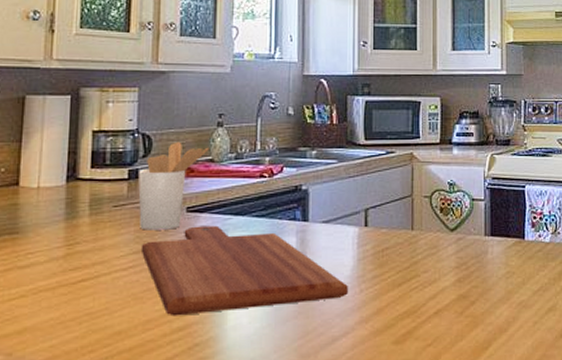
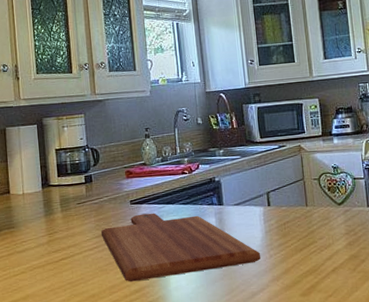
utensil holder: present [138,141,209,230] -> none [92,152,141,220]

